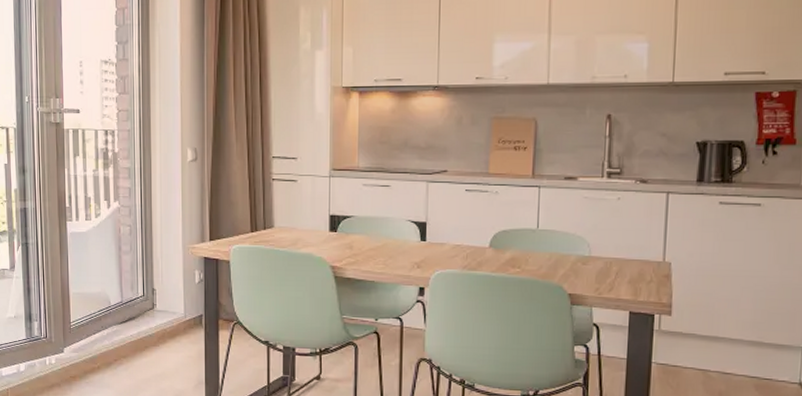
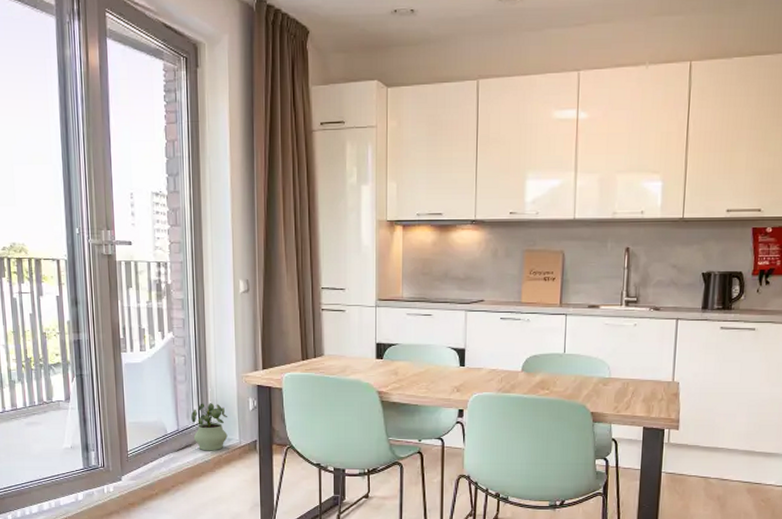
potted plant: none [136,274,174,325] -> present [191,403,228,451]

